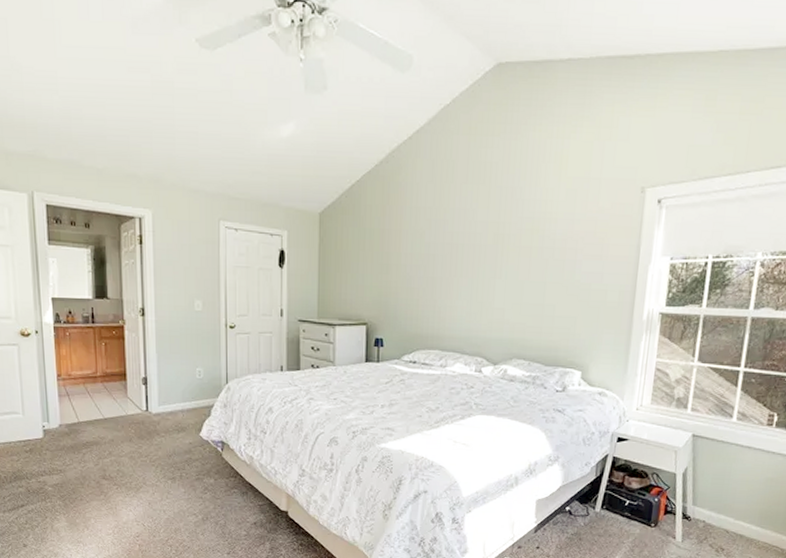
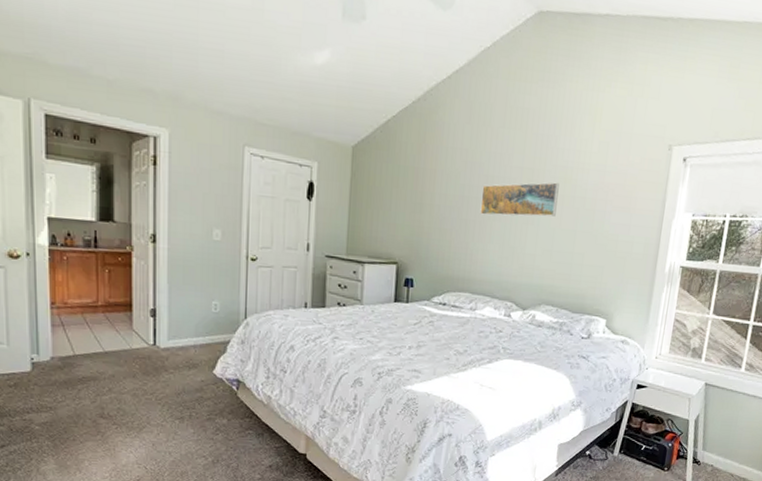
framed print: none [446,234,526,272] -> present [480,182,559,217]

